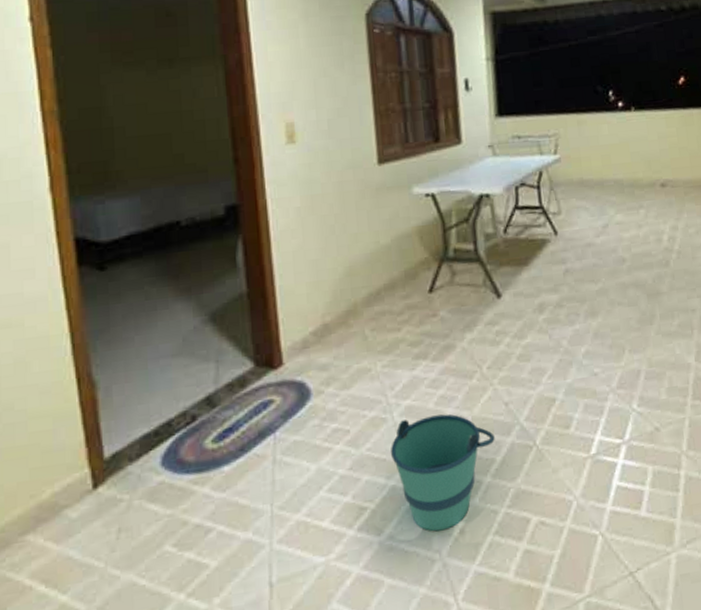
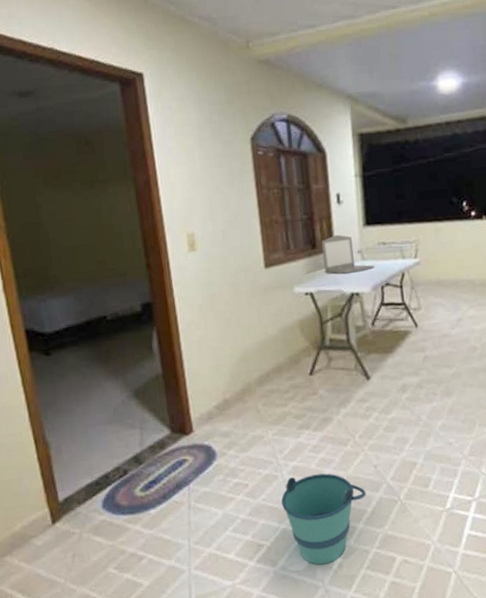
laptop: none [445,126,508,173] -> present [321,234,375,275]

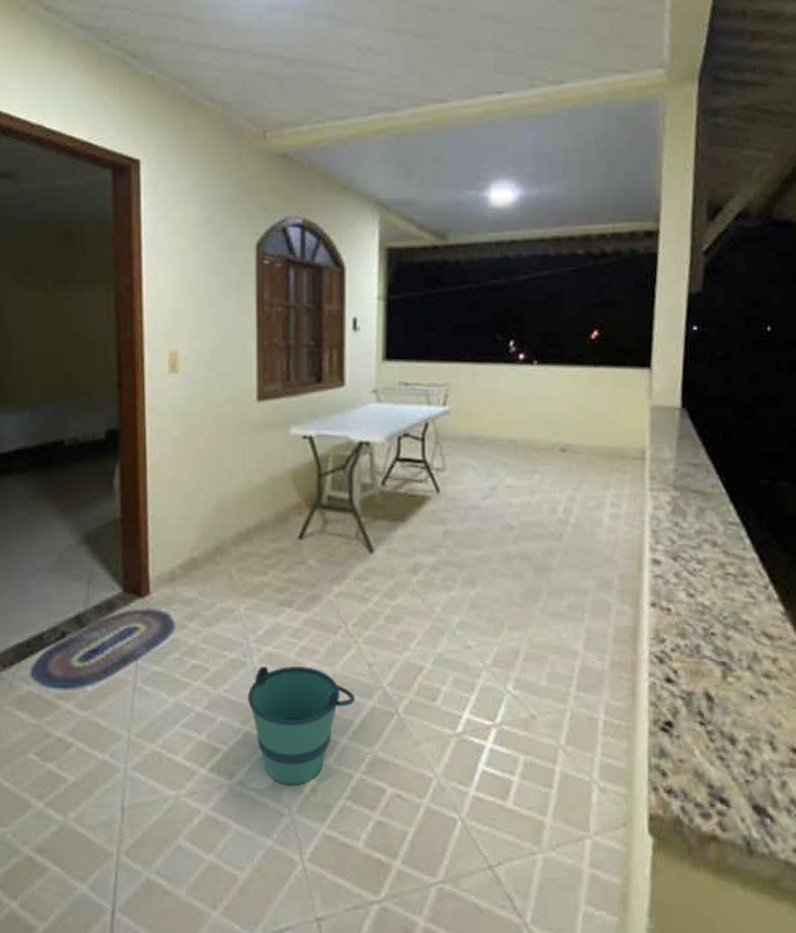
laptop: present [321,234,375,275] -> none [329,368,392,418]

